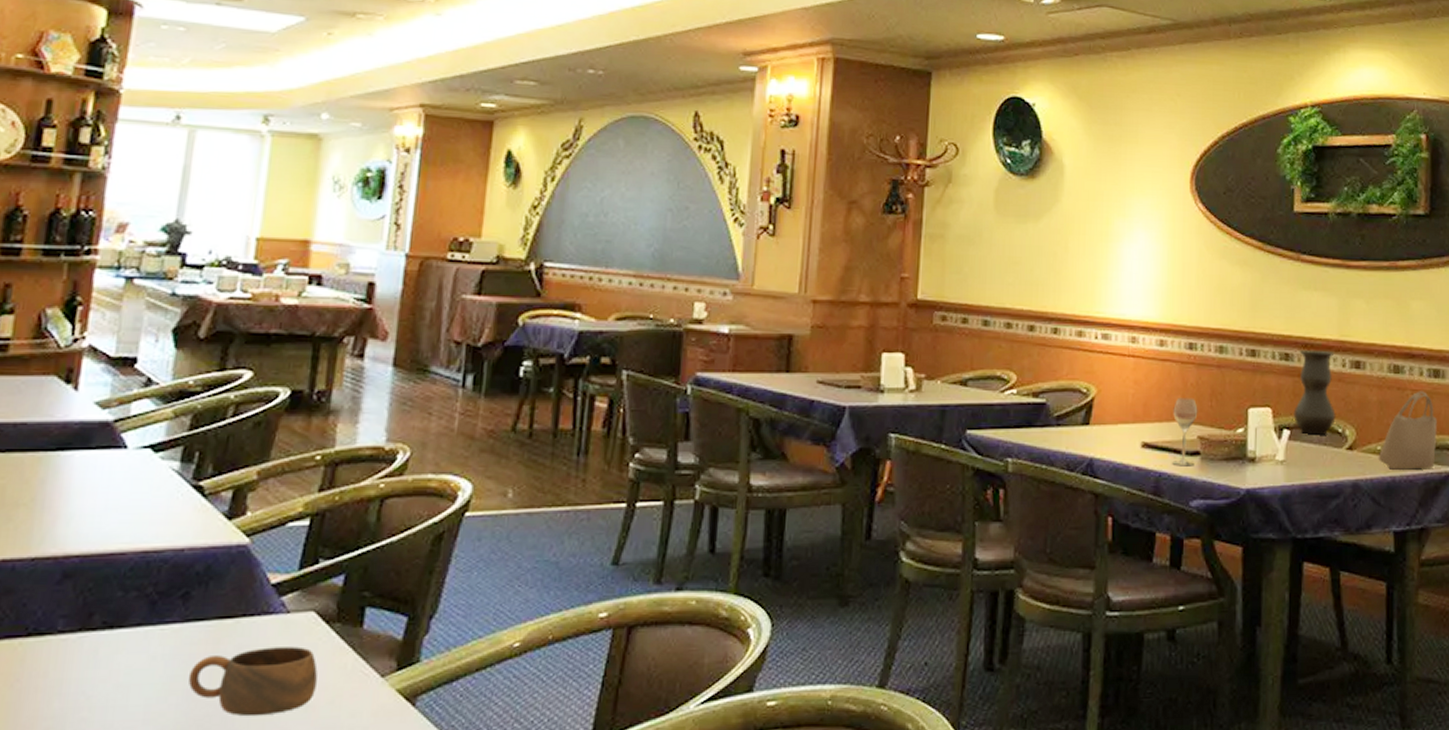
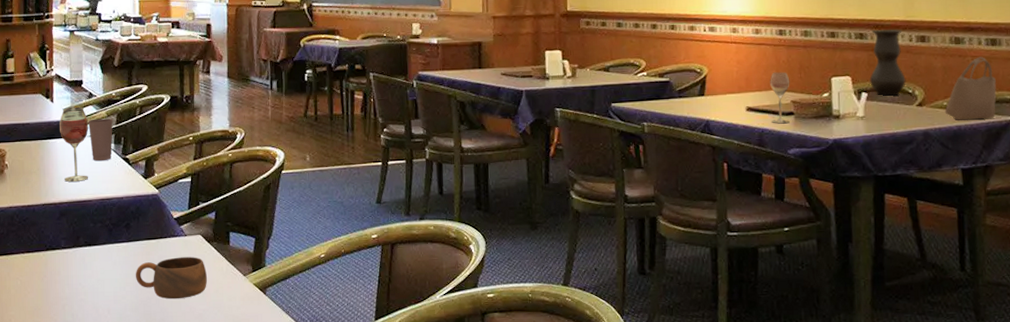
wineglass: none [79,399,139,522] -> present [59,107,89,182]
cup: none [136,420,183,490] -> present [88,118,113,162]

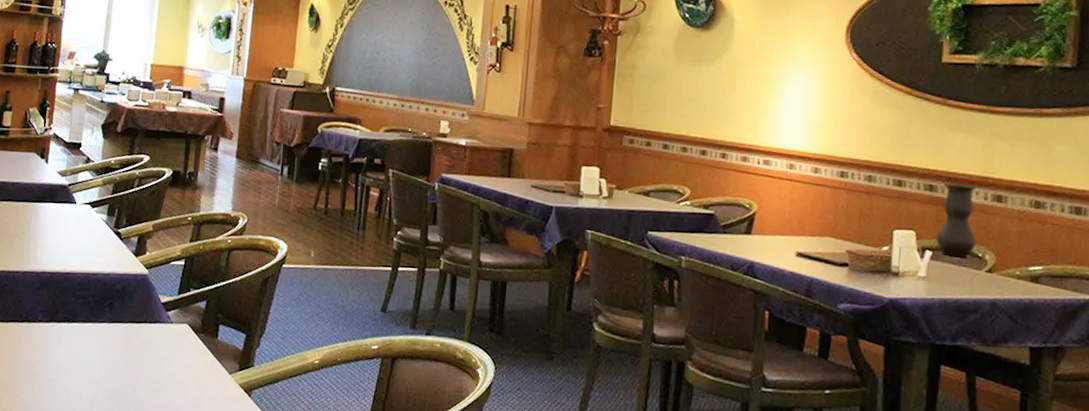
wineglass: present [59,107,89,182] -> none [49,170,83,252]
cup: present [88,118,113,162] -> none [82,186,108,233]
cup: present [135,257,207,300] -> none [112,345,190,391]
wineglass: present [770,72,790,124] -> none [823,217,848,275]
handbag: present [944,57,997,120] -> none [1016,225,1077,296]

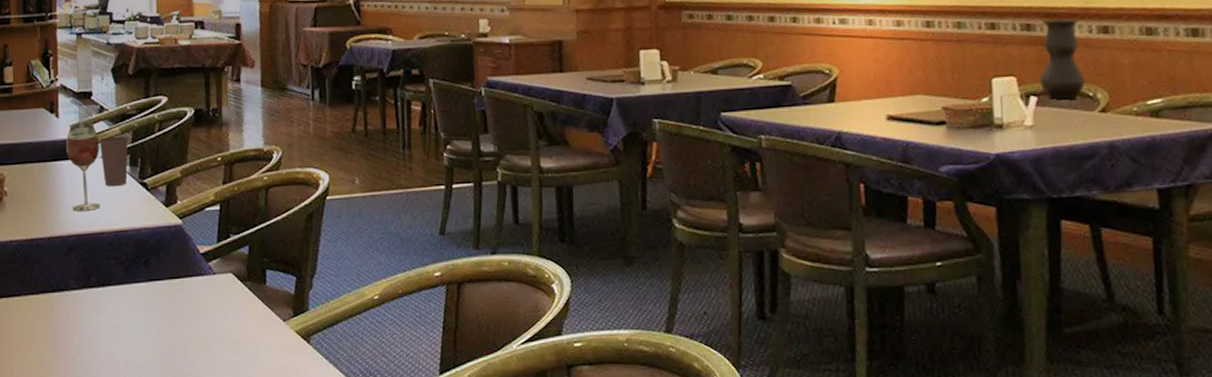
wineglass: none [49,170,83,252] -> present [66,122,100,211]
cup: none [82,186,108,233] -> present [99,136,128,187]

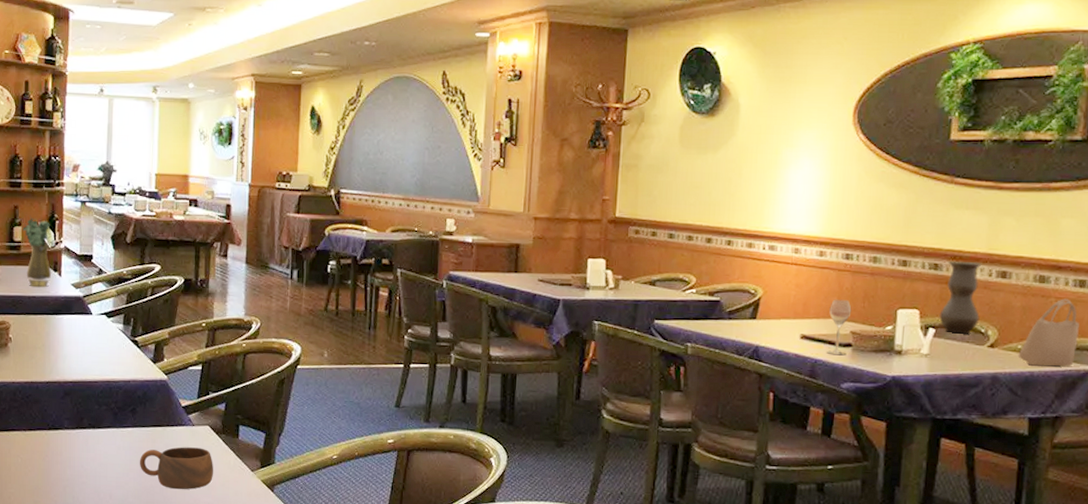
vase: none [13,53,47,133] -> present [22,215,51,288]
wineglass: present [66,122,100,211] -> none [67,282,97,361]
cup: present [99,136,128,187] -> none [96,297,123,342]
cup: none [156,299,240,350] -> present [139,447,213,490]
wineglass: none [915,72,941,136] -> present [827,299,852,356]
handbag: none [1134,51,1200,129] -> present [1018,299,1079,367]

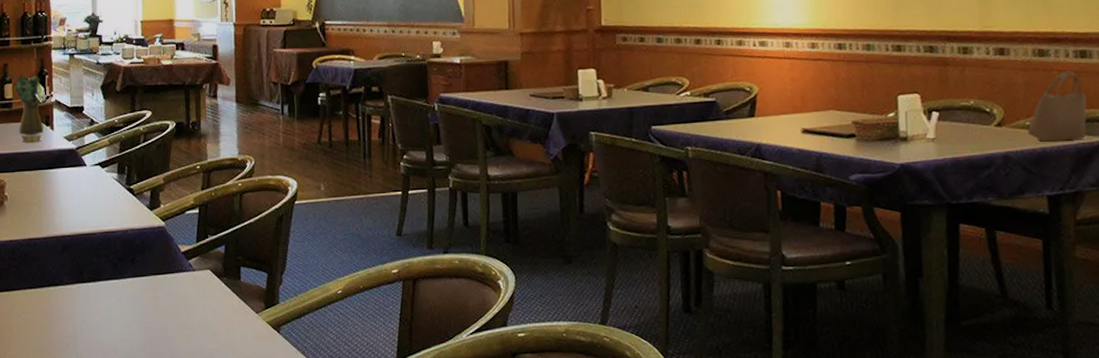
cup: present [139,447,213,490] -> none [141,293,217,338]
wineglass: present [827,299,852,356] -> none [828,89,851,147]
vase: present [939,260,982,334] -> none [941,41,983,115]

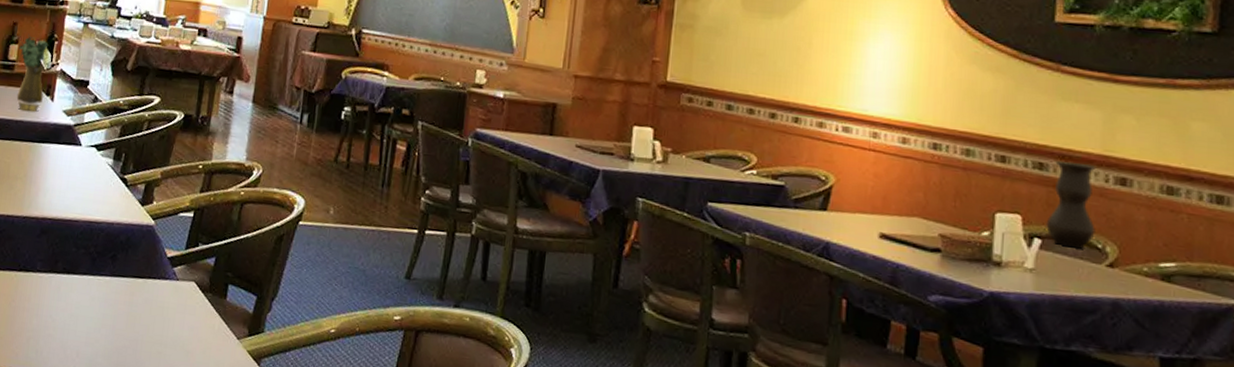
vase: none [941,41,983,115] -> present [1046,160,1097,249]
handbag: present [1027,70,1087,142] -> none [1143,216,1218,299]

